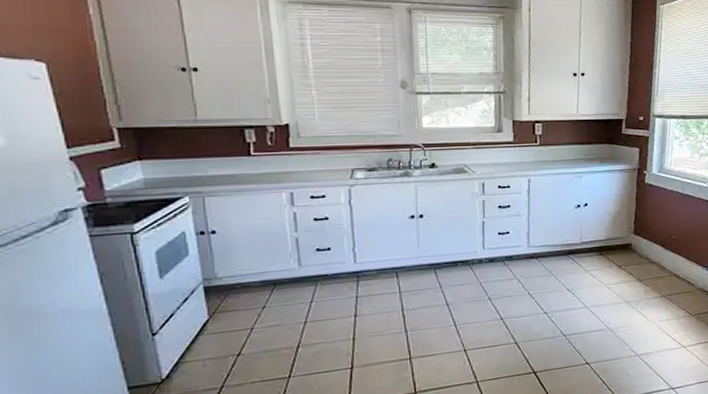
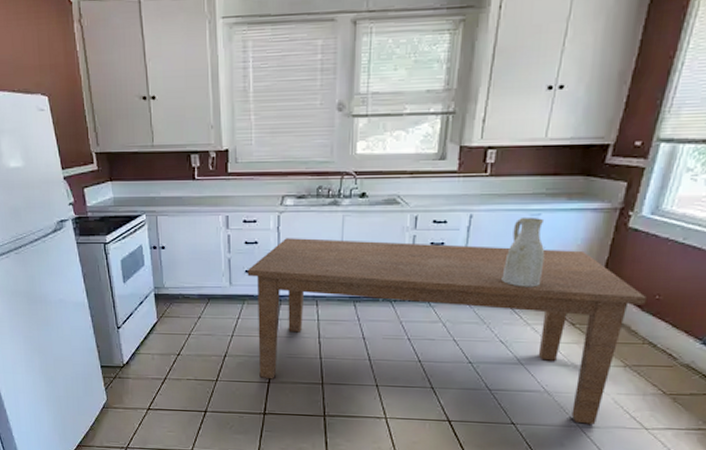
dining table: none [318,204,667,365] -> present [247,238,646,425]
ceramic pitcher: none [560,178,591,240] -> present [501,216,545,288]

